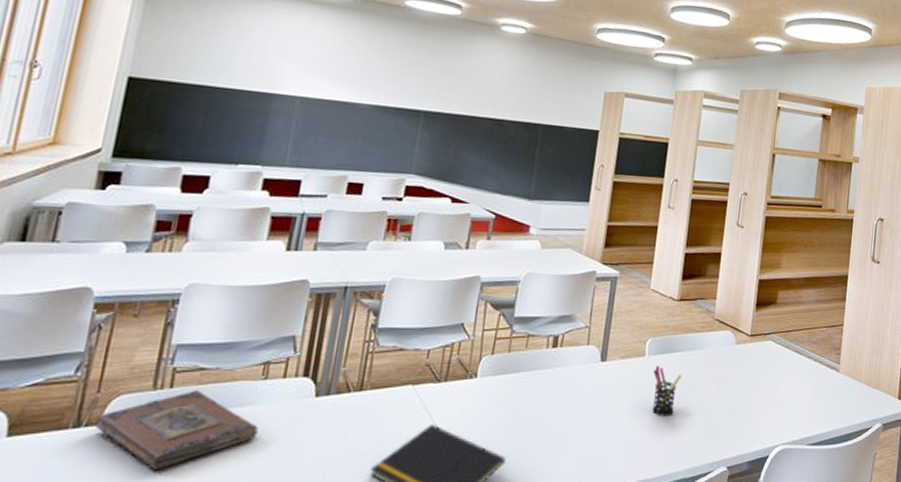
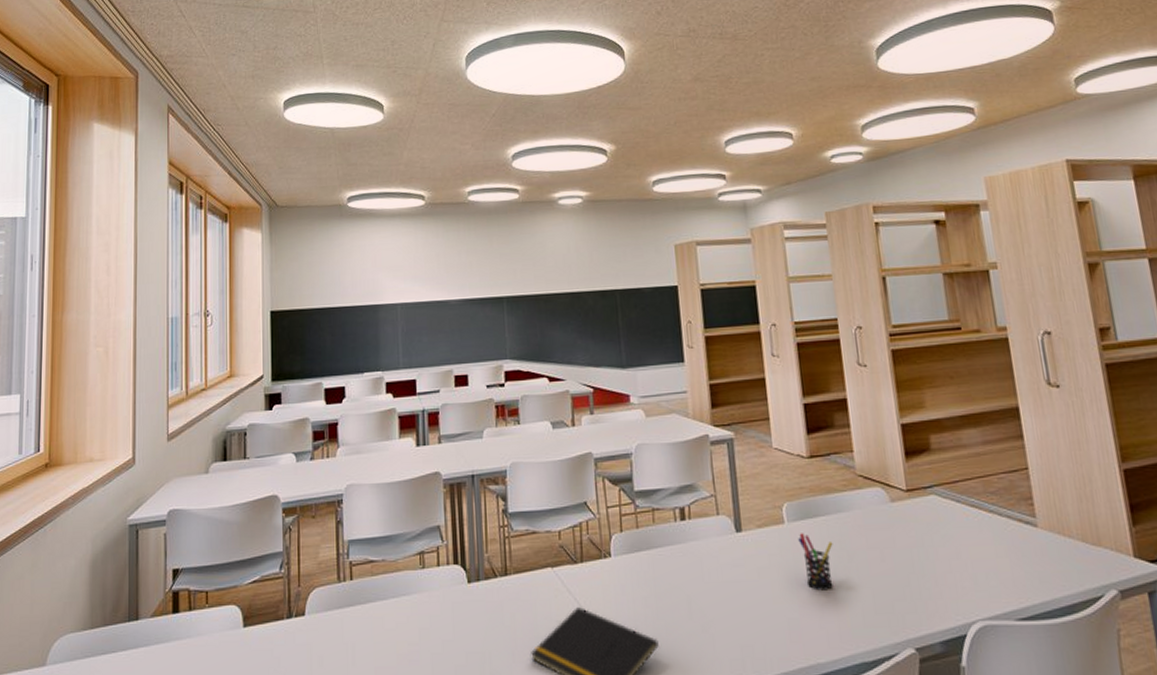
book: present [94,390,258,471] -> none [302,581,427,656]

